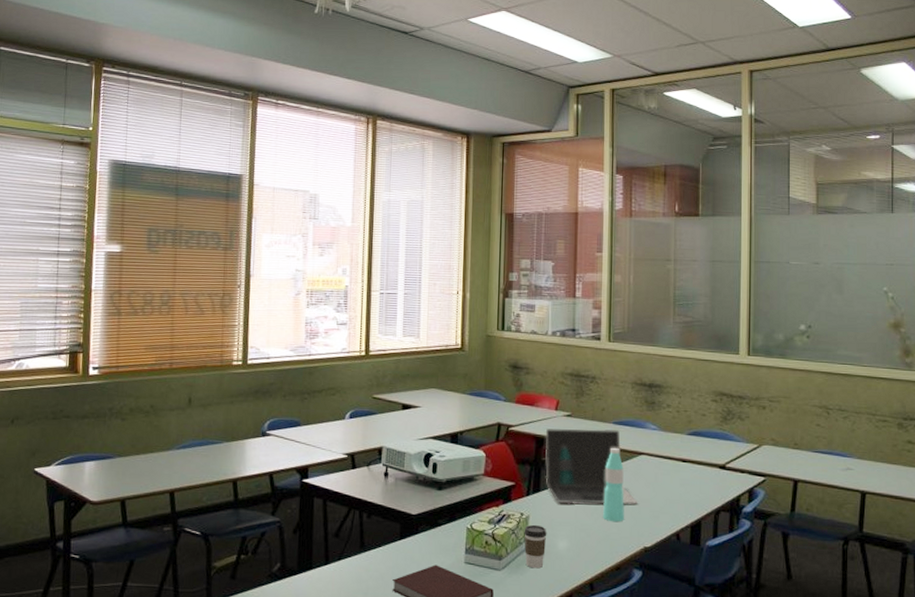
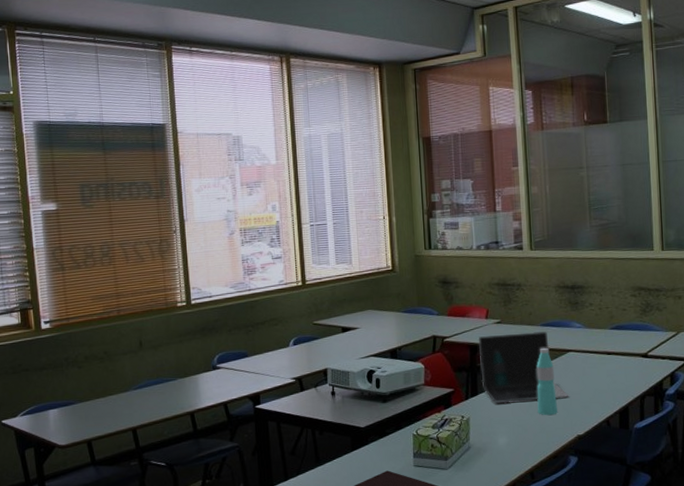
coffee cup: present [524,524,547,569] -> none [466,425,488,465]

